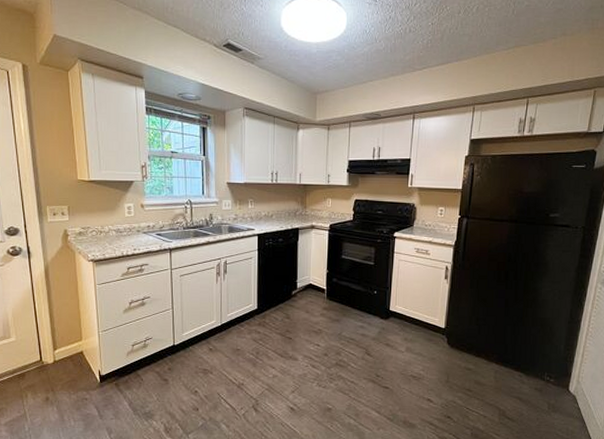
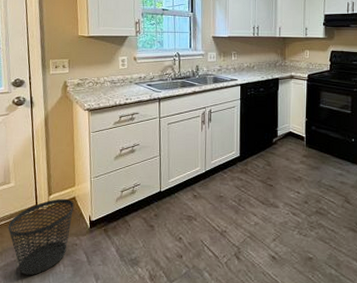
wastebasket: none [11,353,81,430] -> present [8,198,74,275]

